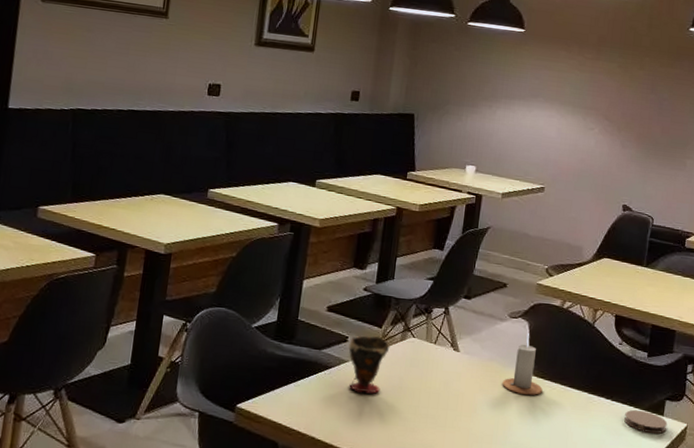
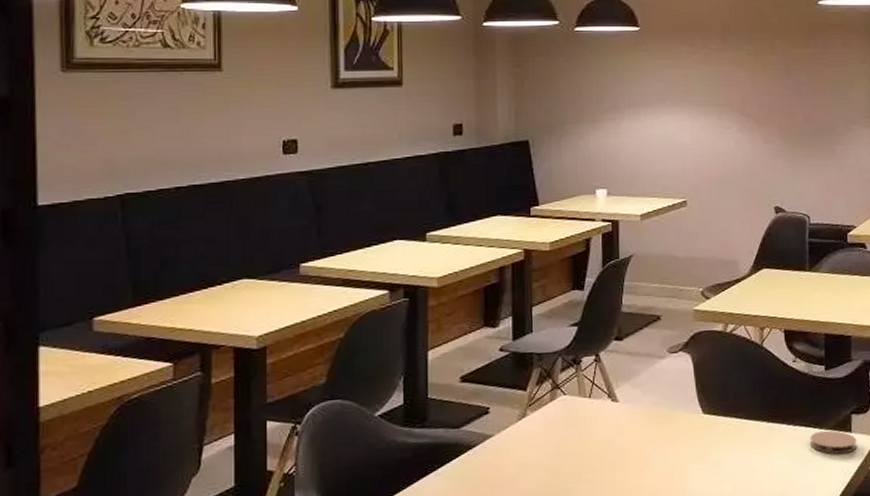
cup: present [348,335,390,394] -> none [491,400,539,469]
candle: present [502,333,543,396] -> none [671,367,717,438]

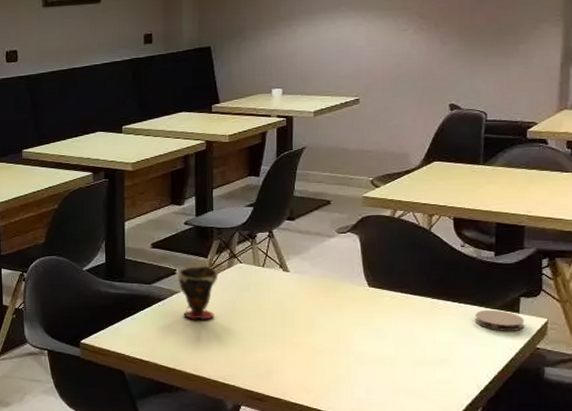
cup: none [491,400,539,469] -> present [178,265,218,320]

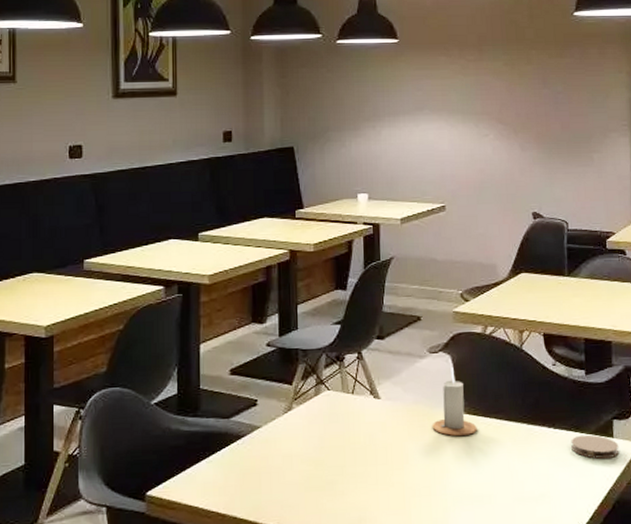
cup: present [178,265,218,320] -> none [259,394,304,460]
candle: none [338,246,382,307] -> present [432,367,477,437]

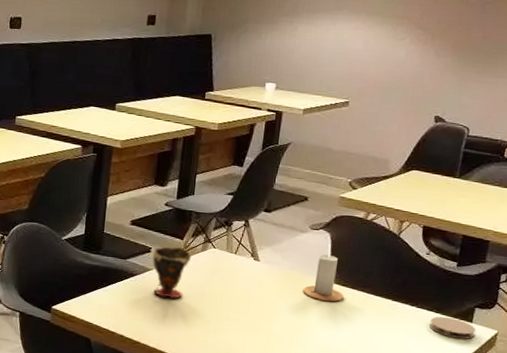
cup: none [259,394,304,460] -> present [152,246,192,299]

